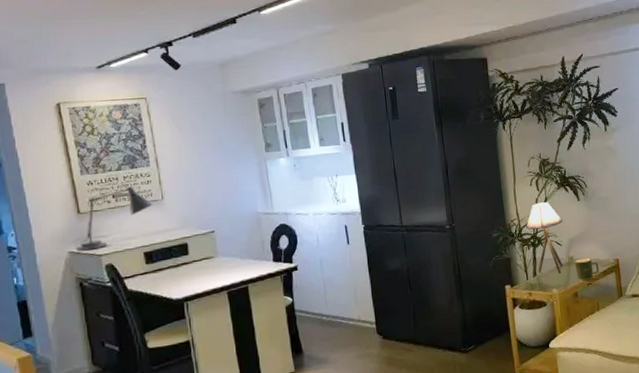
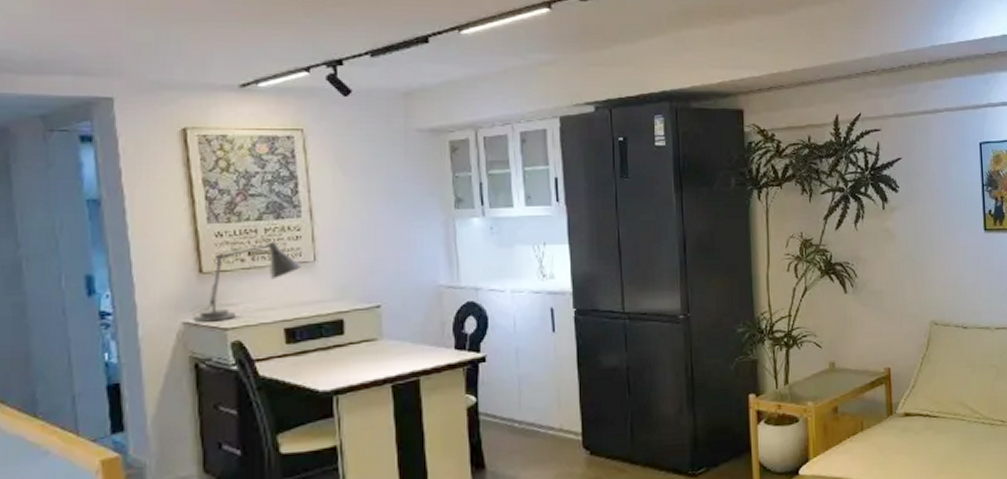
table lamp: present [526,202,565,275] -> none [779,292,825,384]
mug: present [574,257,599,281] -> none [836,364,866,393]

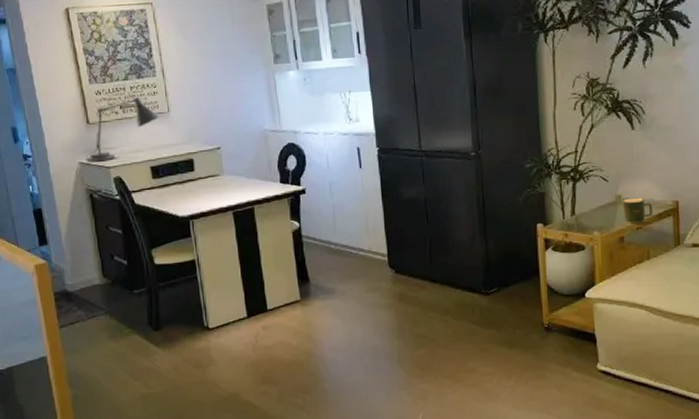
mug: none [836,364,866,393] -> present [622,197,653,224]

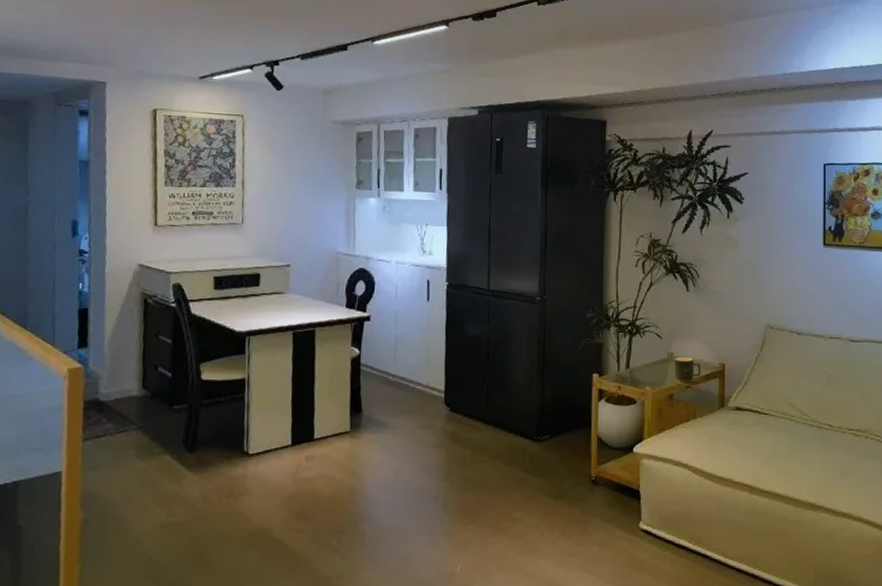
desk lamp: present [86,97,159,162] -> none [146,205,232,266]

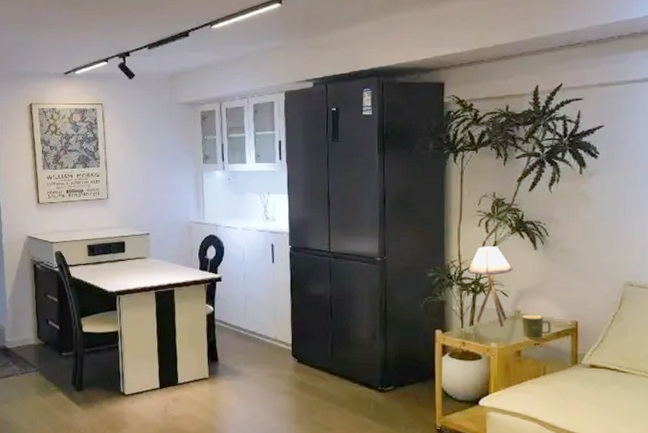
table lamp: none [625,286,667,371] -> present [468,245,513,328]

